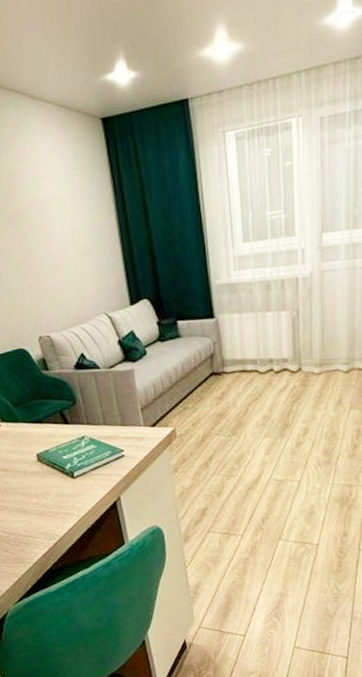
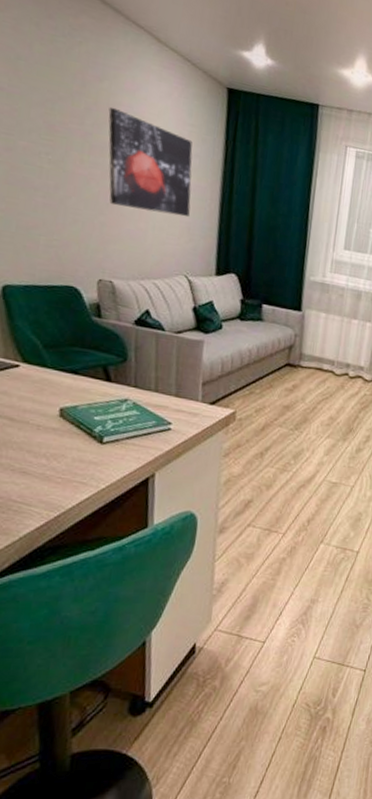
wall art: none [11,177,96,267] -> present [108,106,193,217]

